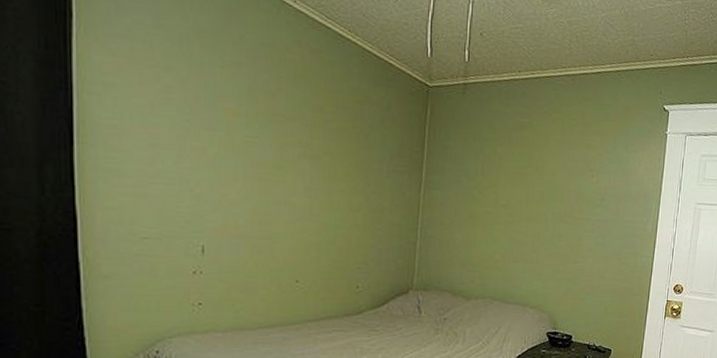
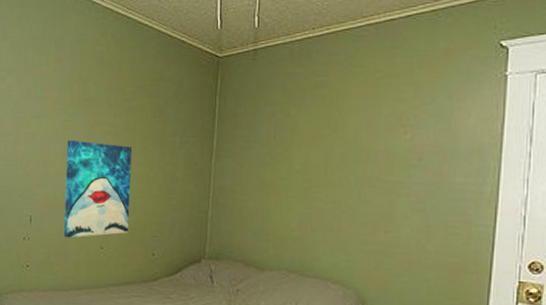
wall art: none [248,159,333,271] -> present [63,140,133,238]

